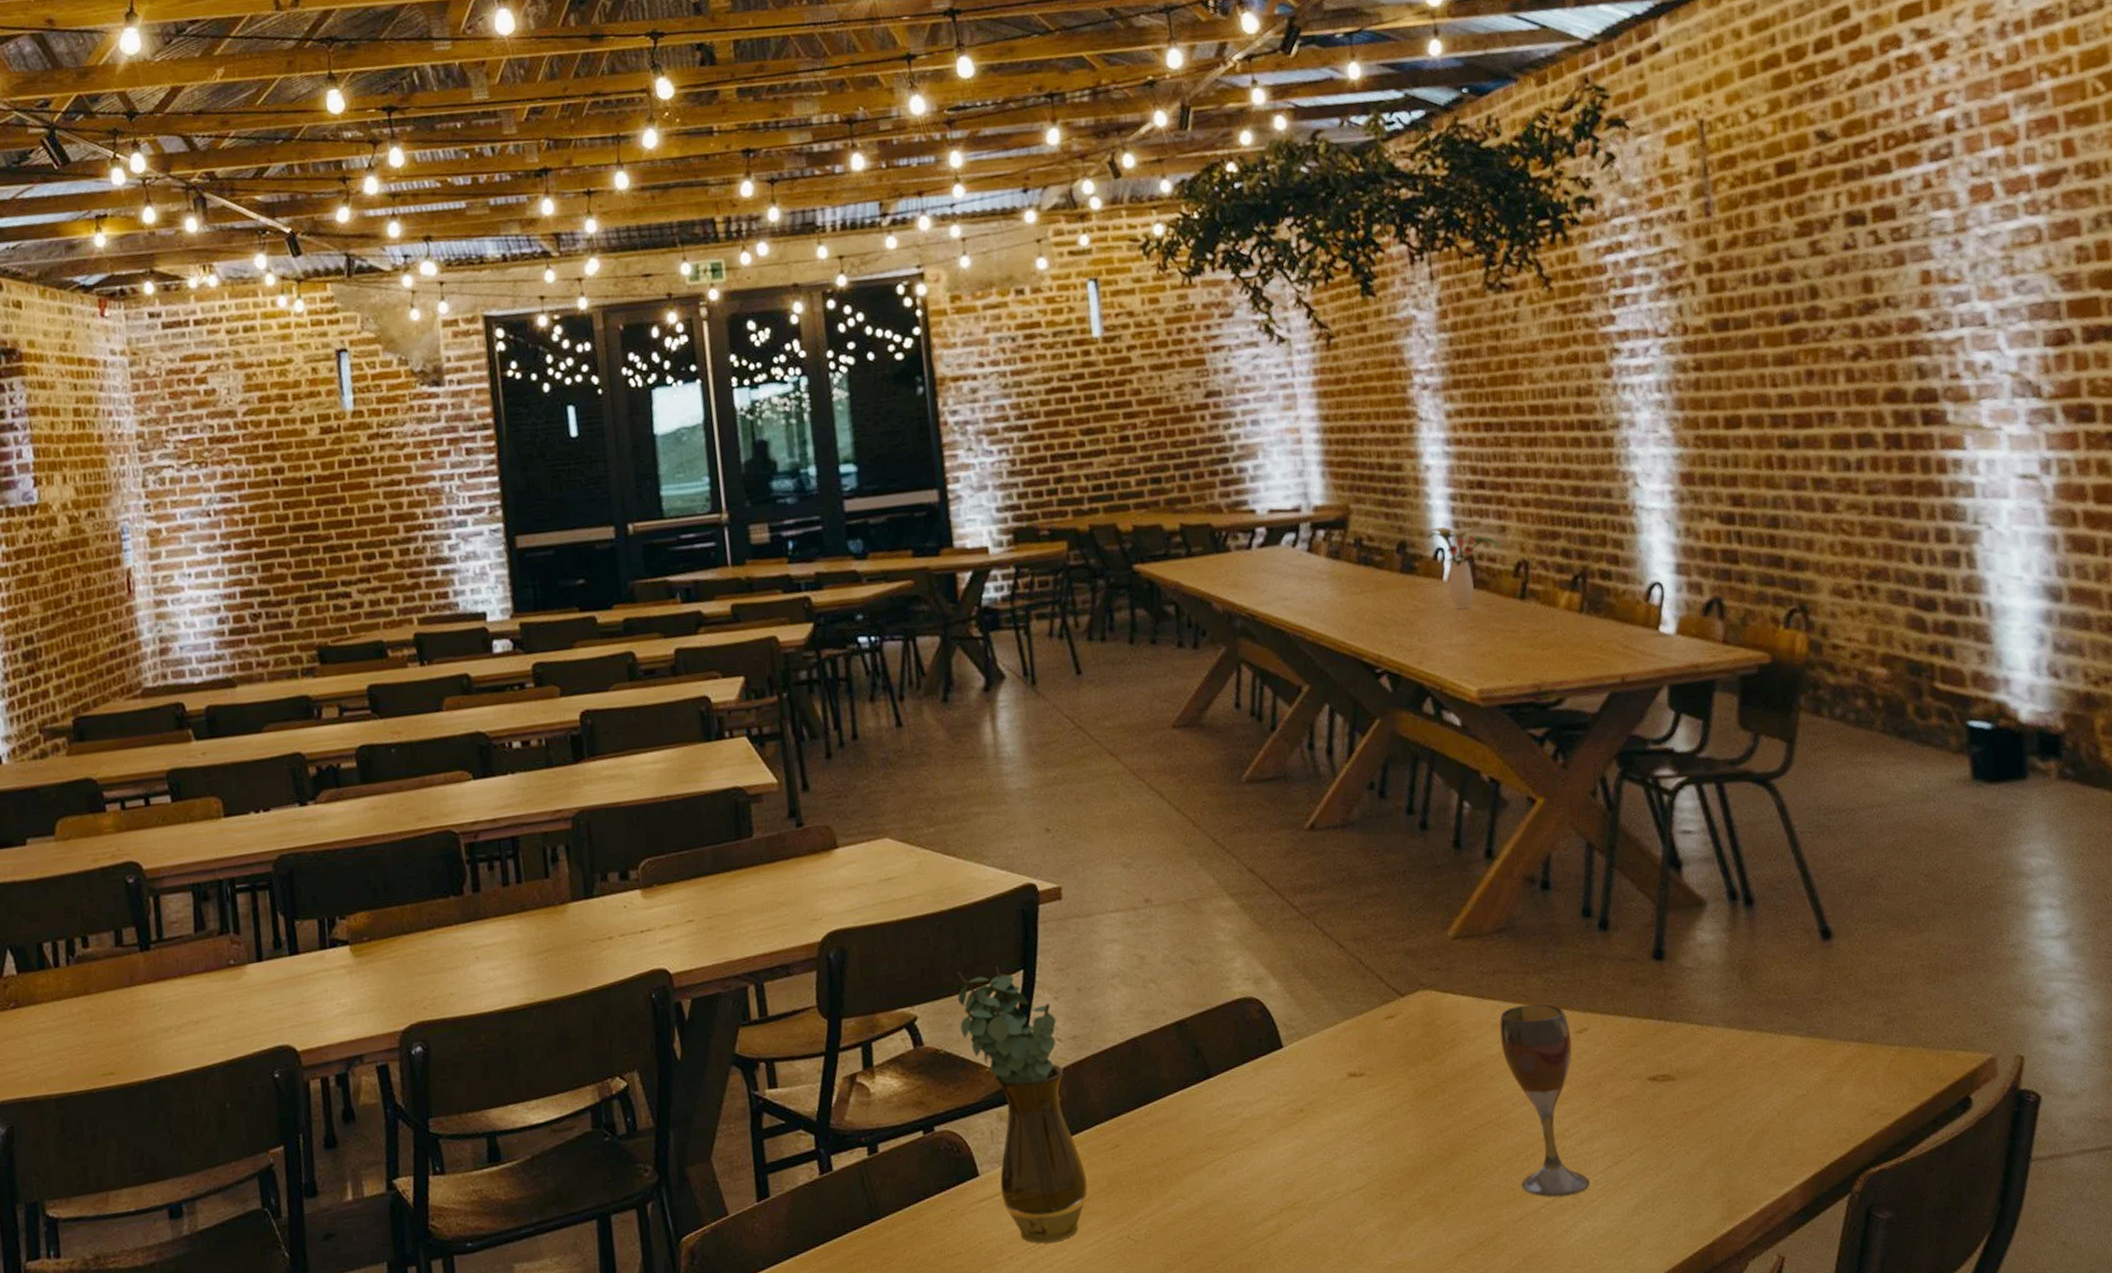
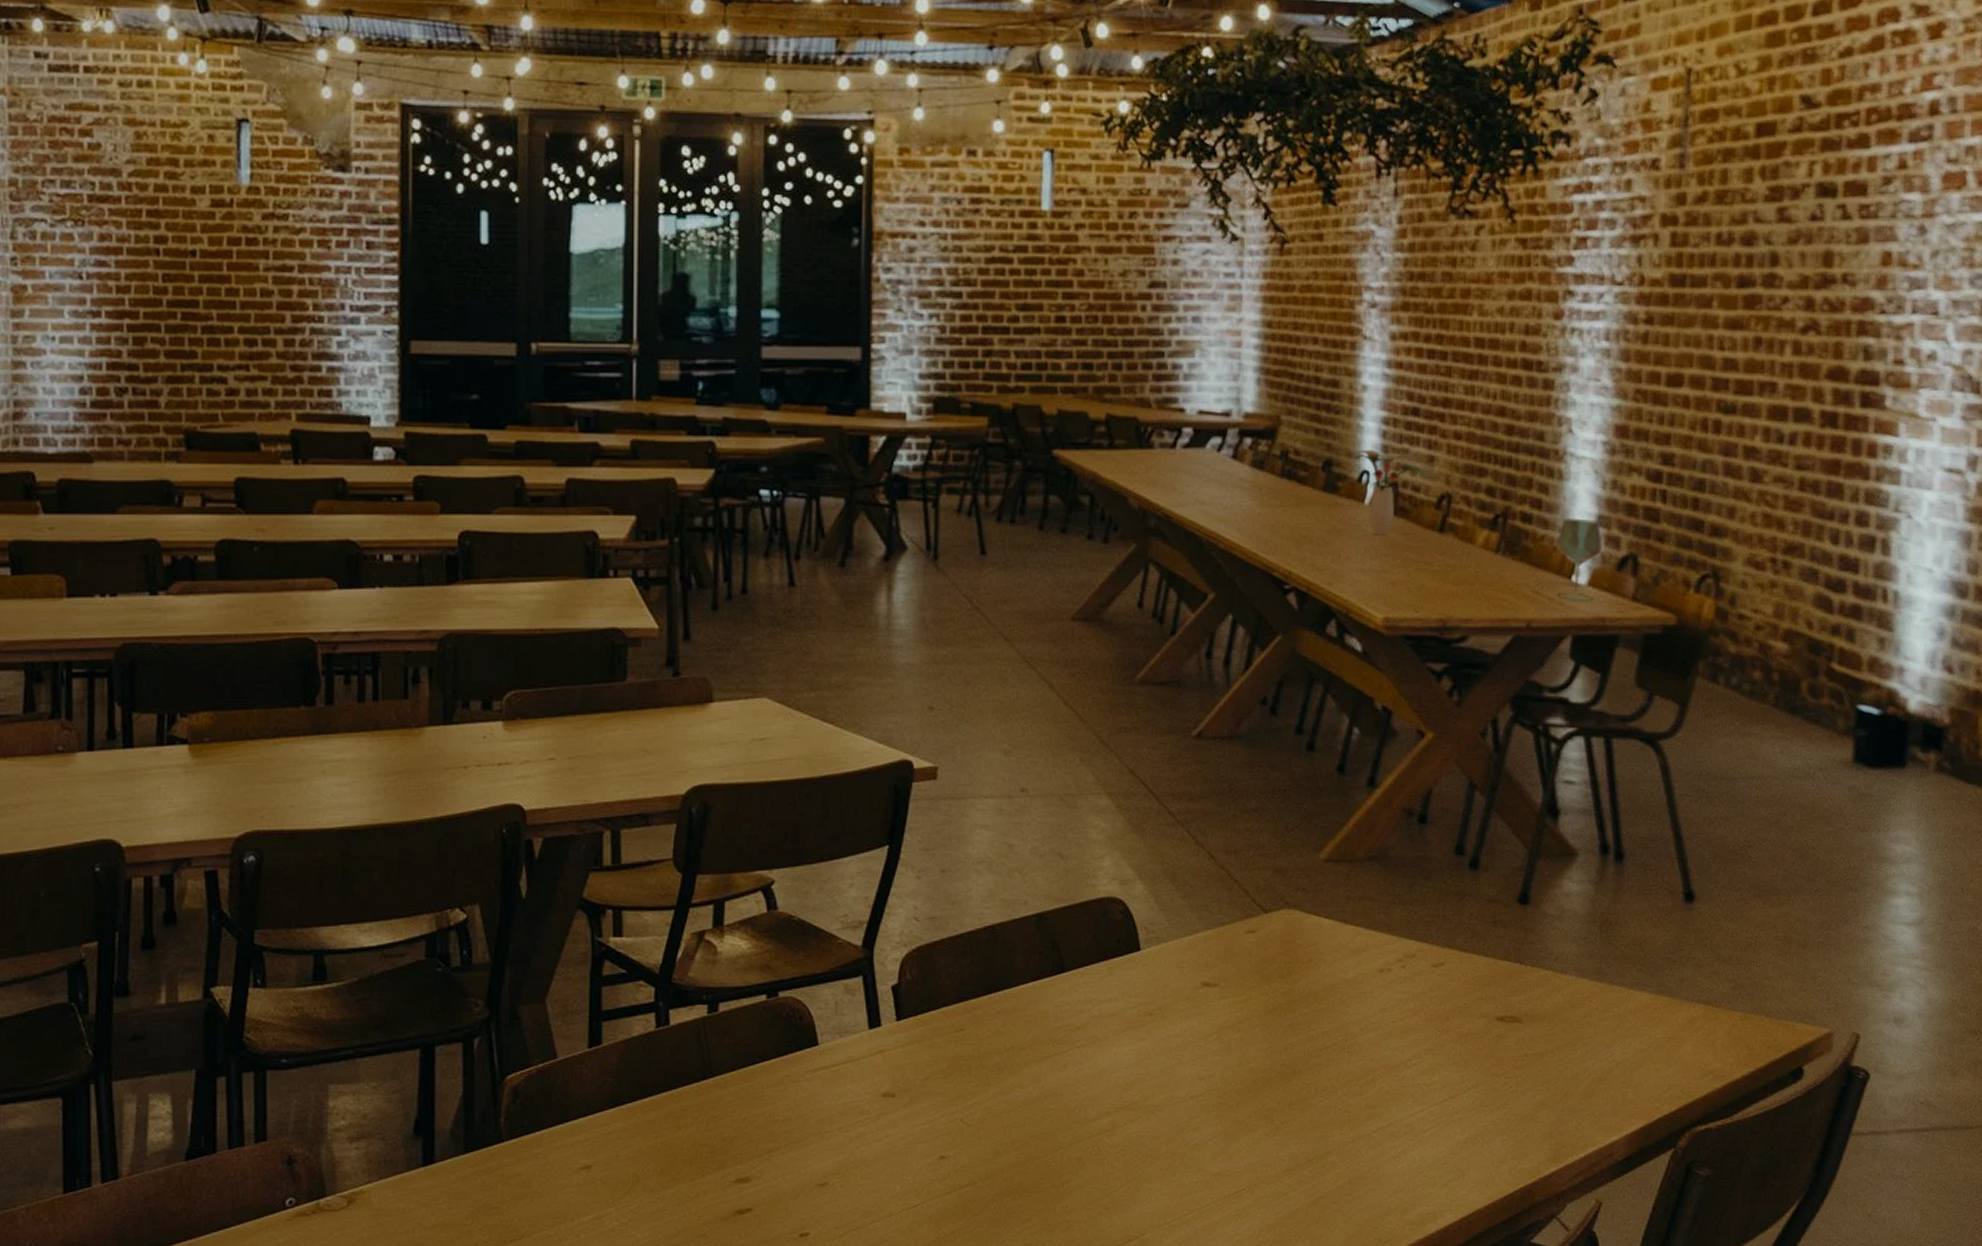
vase: present [957,966,1088,1244] -> none [817,839,926,1118]
cup: present [1499,1004,1591,1198] -> none [1356,934,1427,1124]
wine glass: none [1639,569,1685,652] -> present [1557,518,1602,602]

